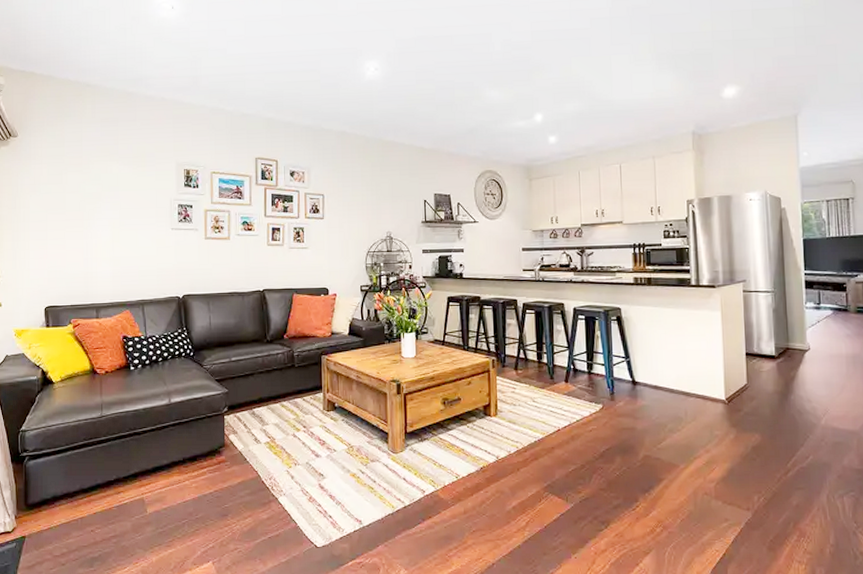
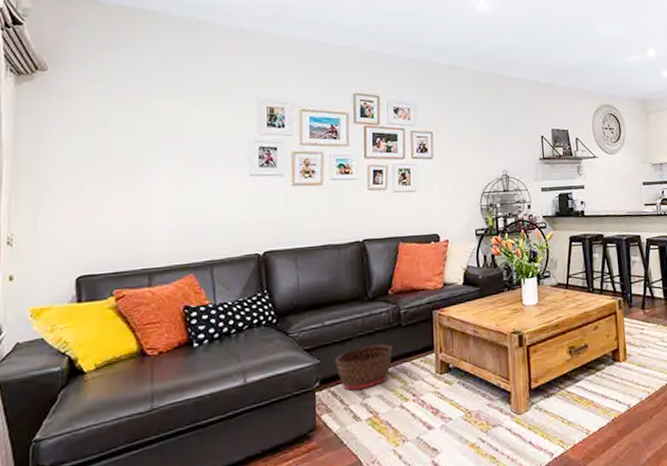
basket: none [240,380,288,417] -> present [335,344,393,391]

